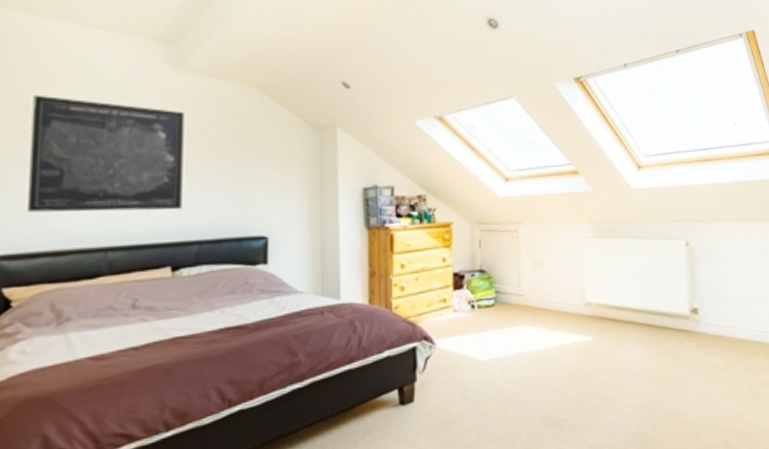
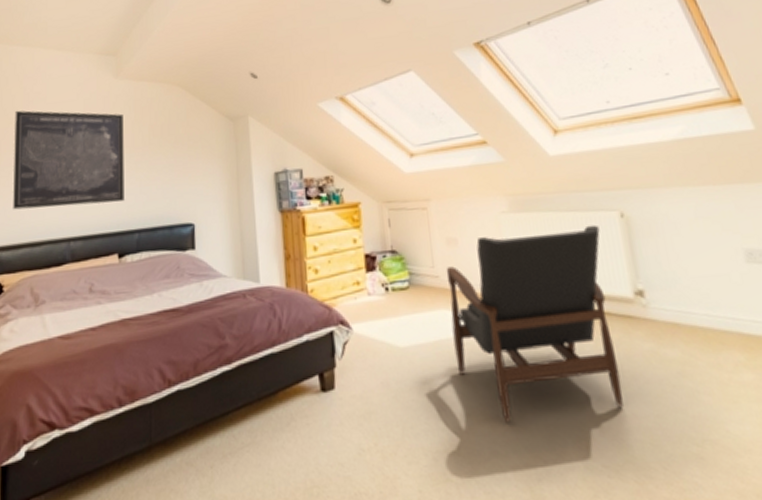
armchair: none [531,251,673,425] -> present [446,224,623,423]

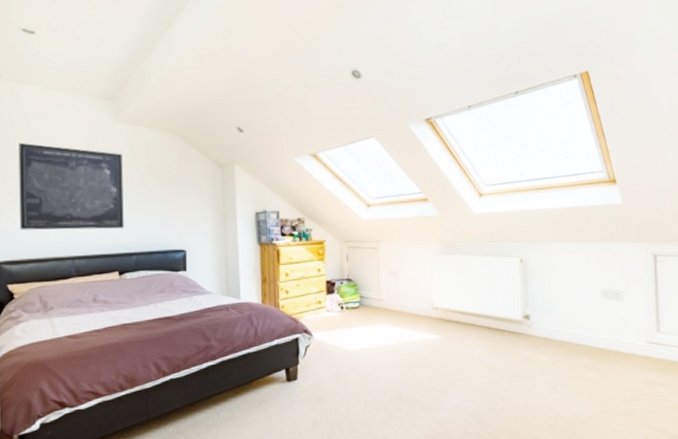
armchair: present [446,224,623,423] -> none [388,267,507,404]

